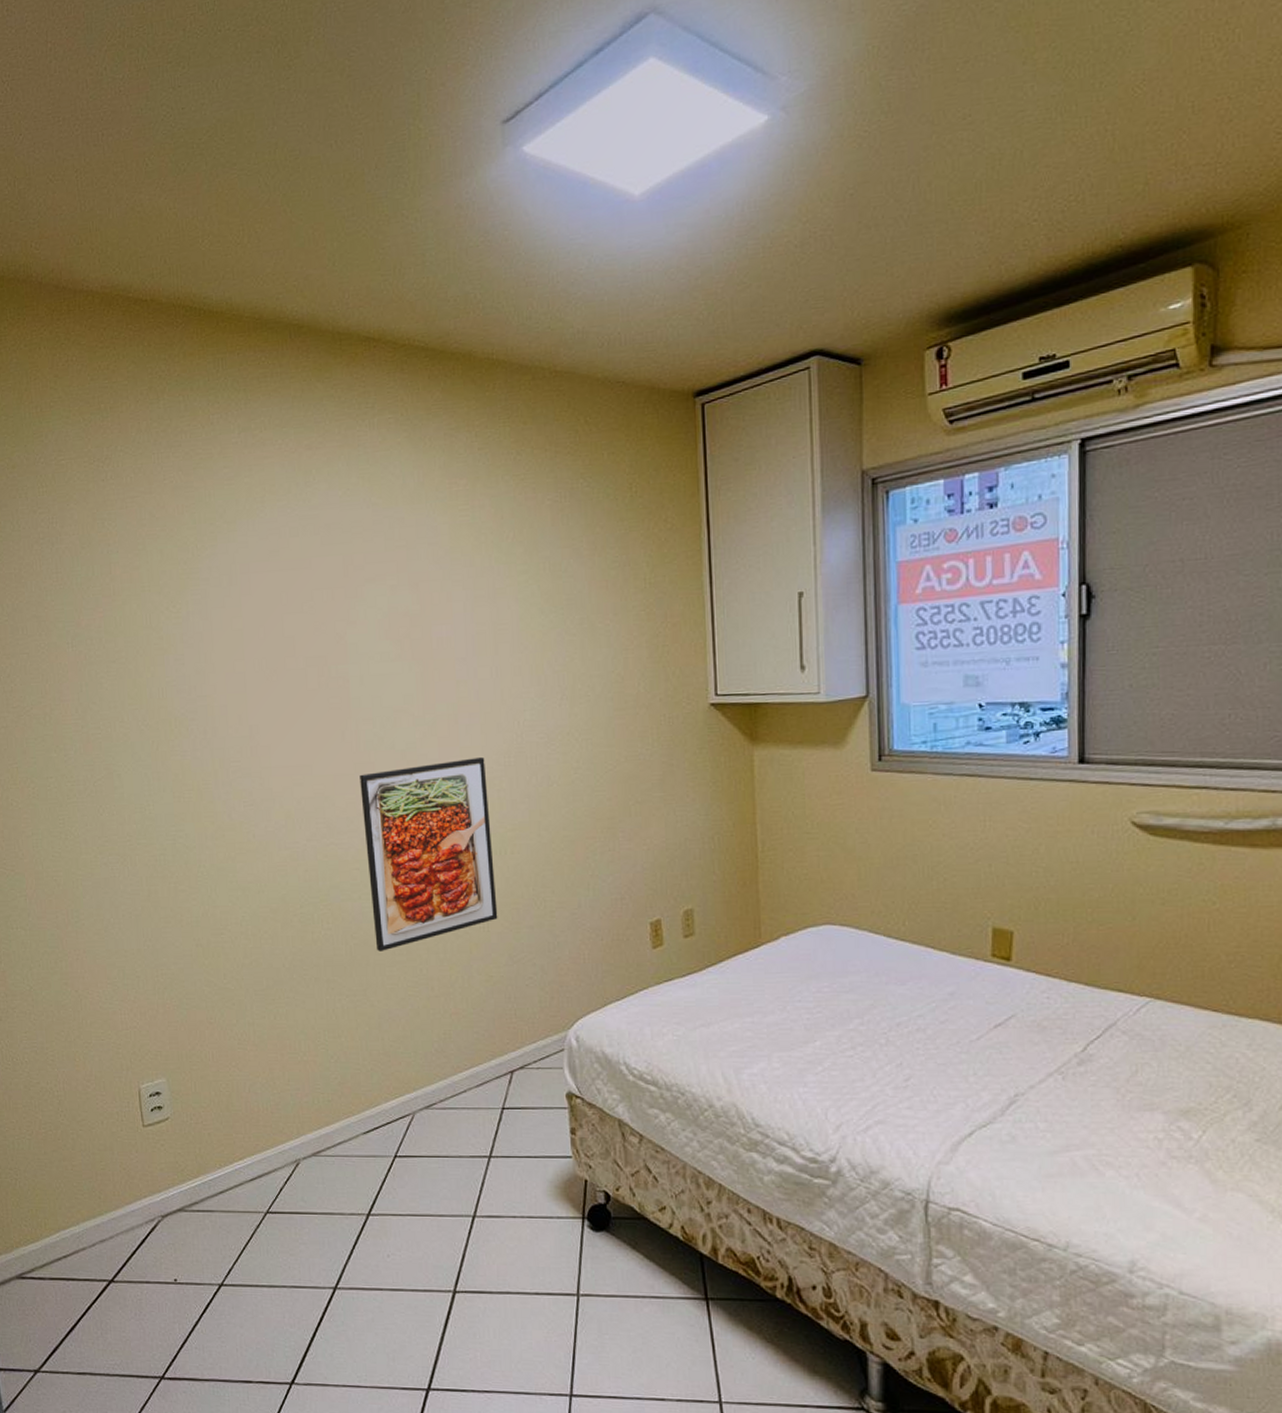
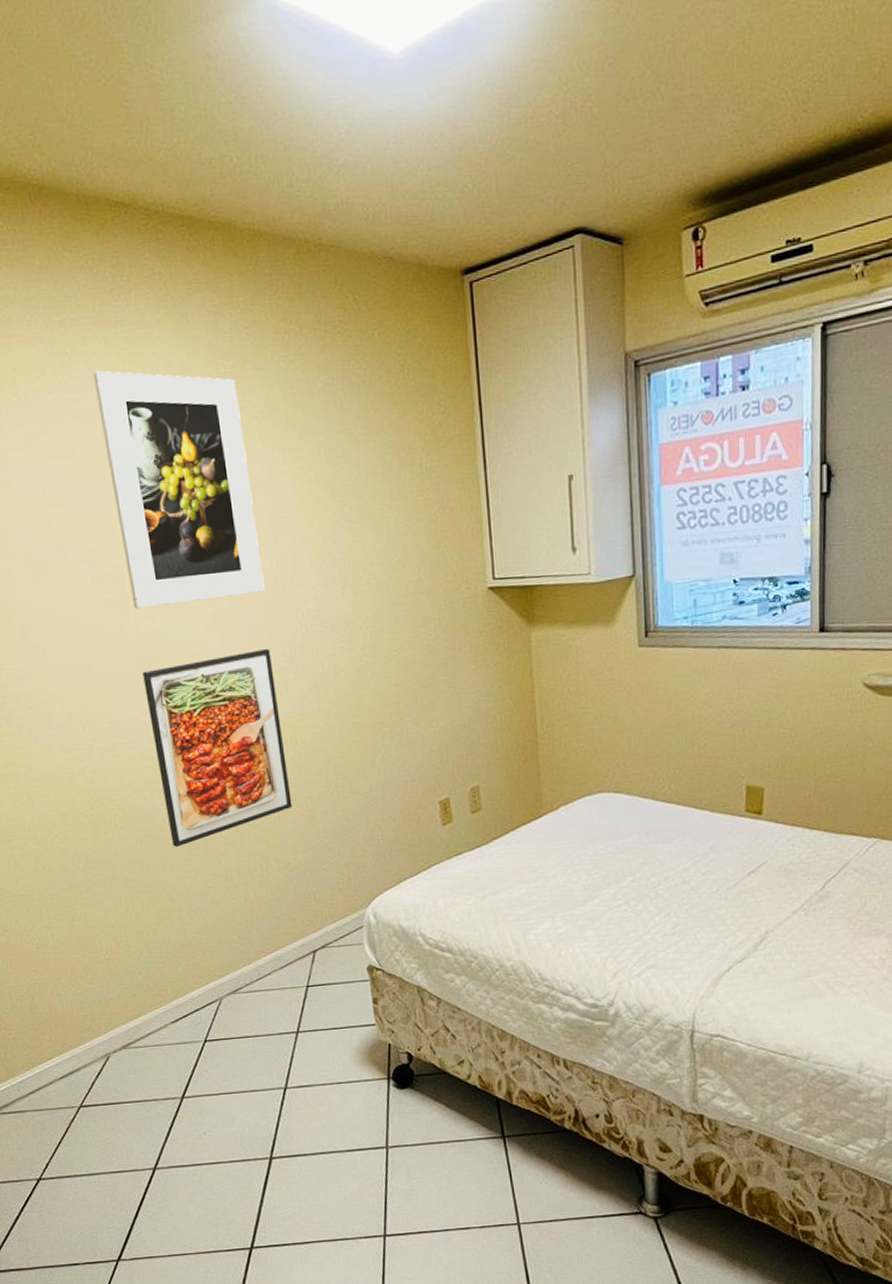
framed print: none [334,489,483,713] -> present [92,370,265,609]

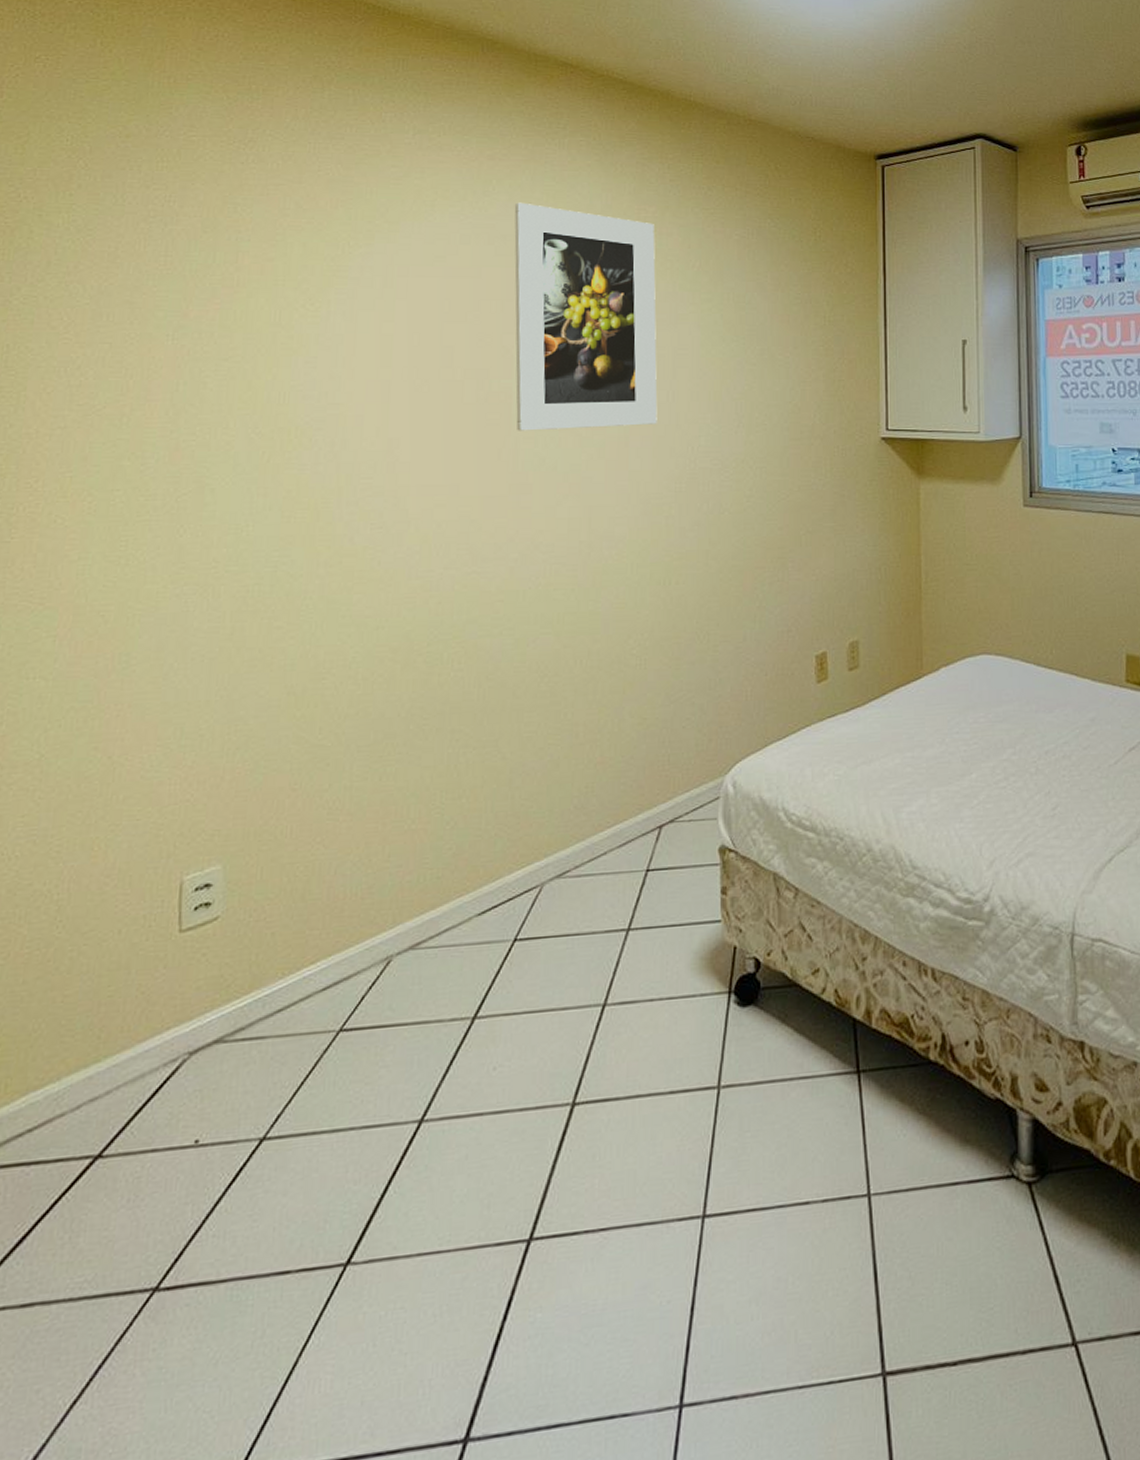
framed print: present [142,648,293,847] -> none [513,481,657,695]

